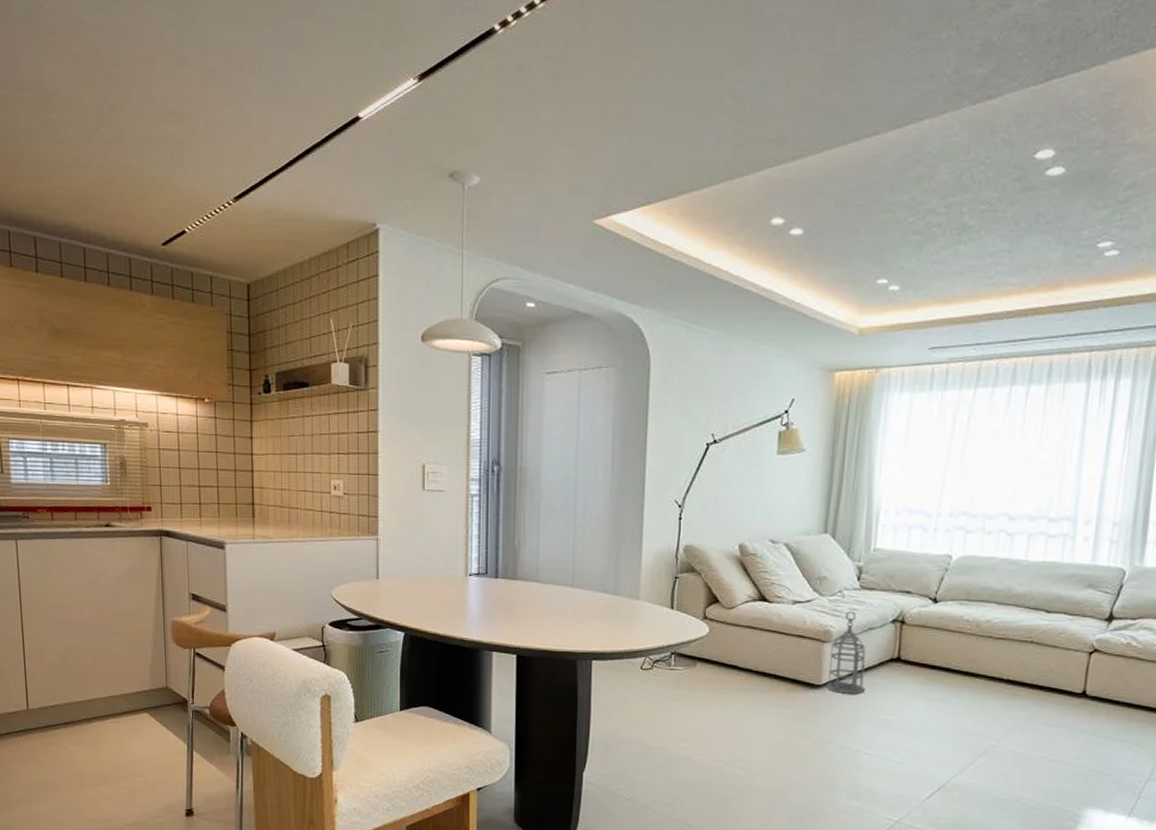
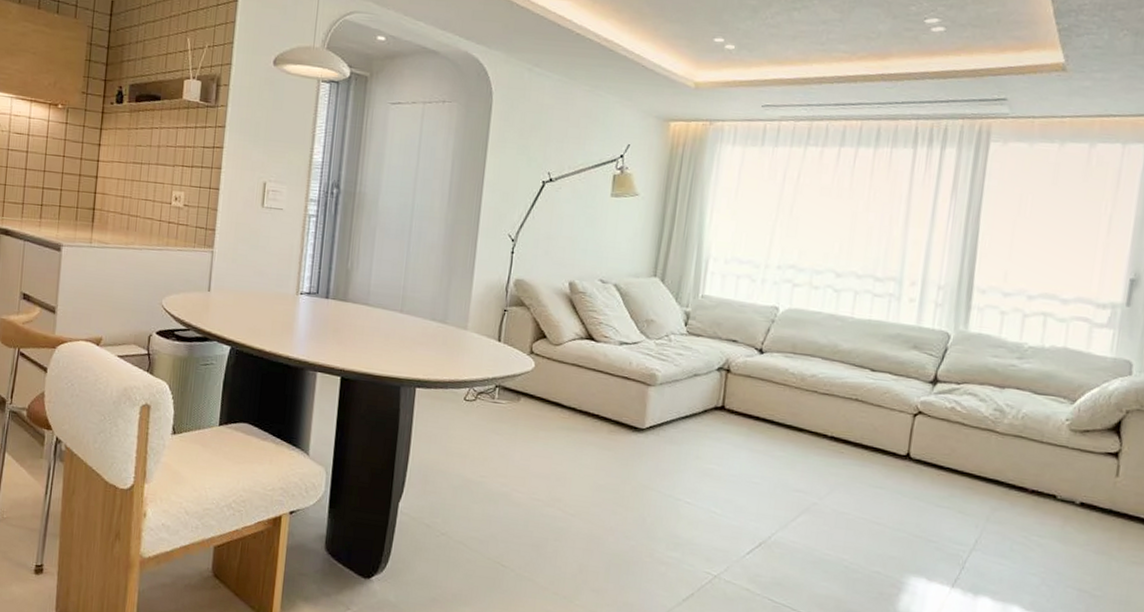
lantern: present [826,610,866,696] -> none [649,355,691,442]

